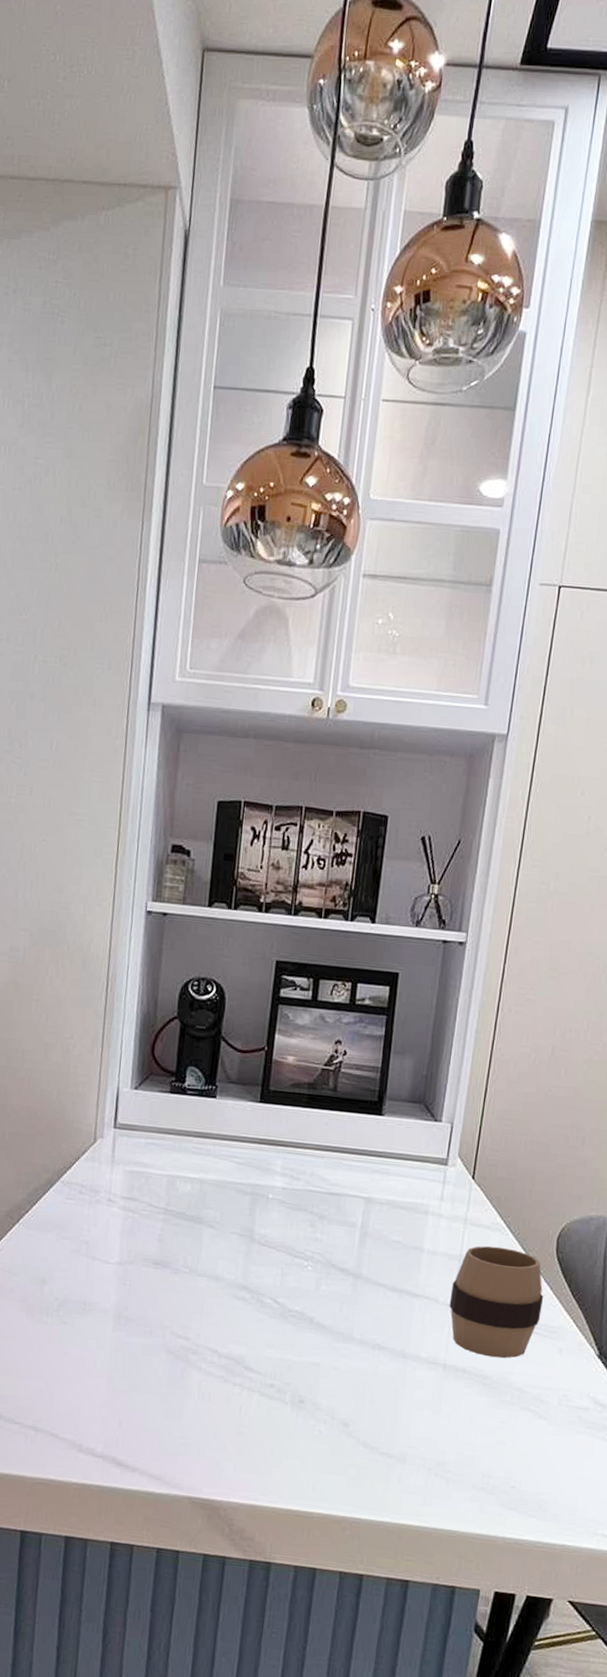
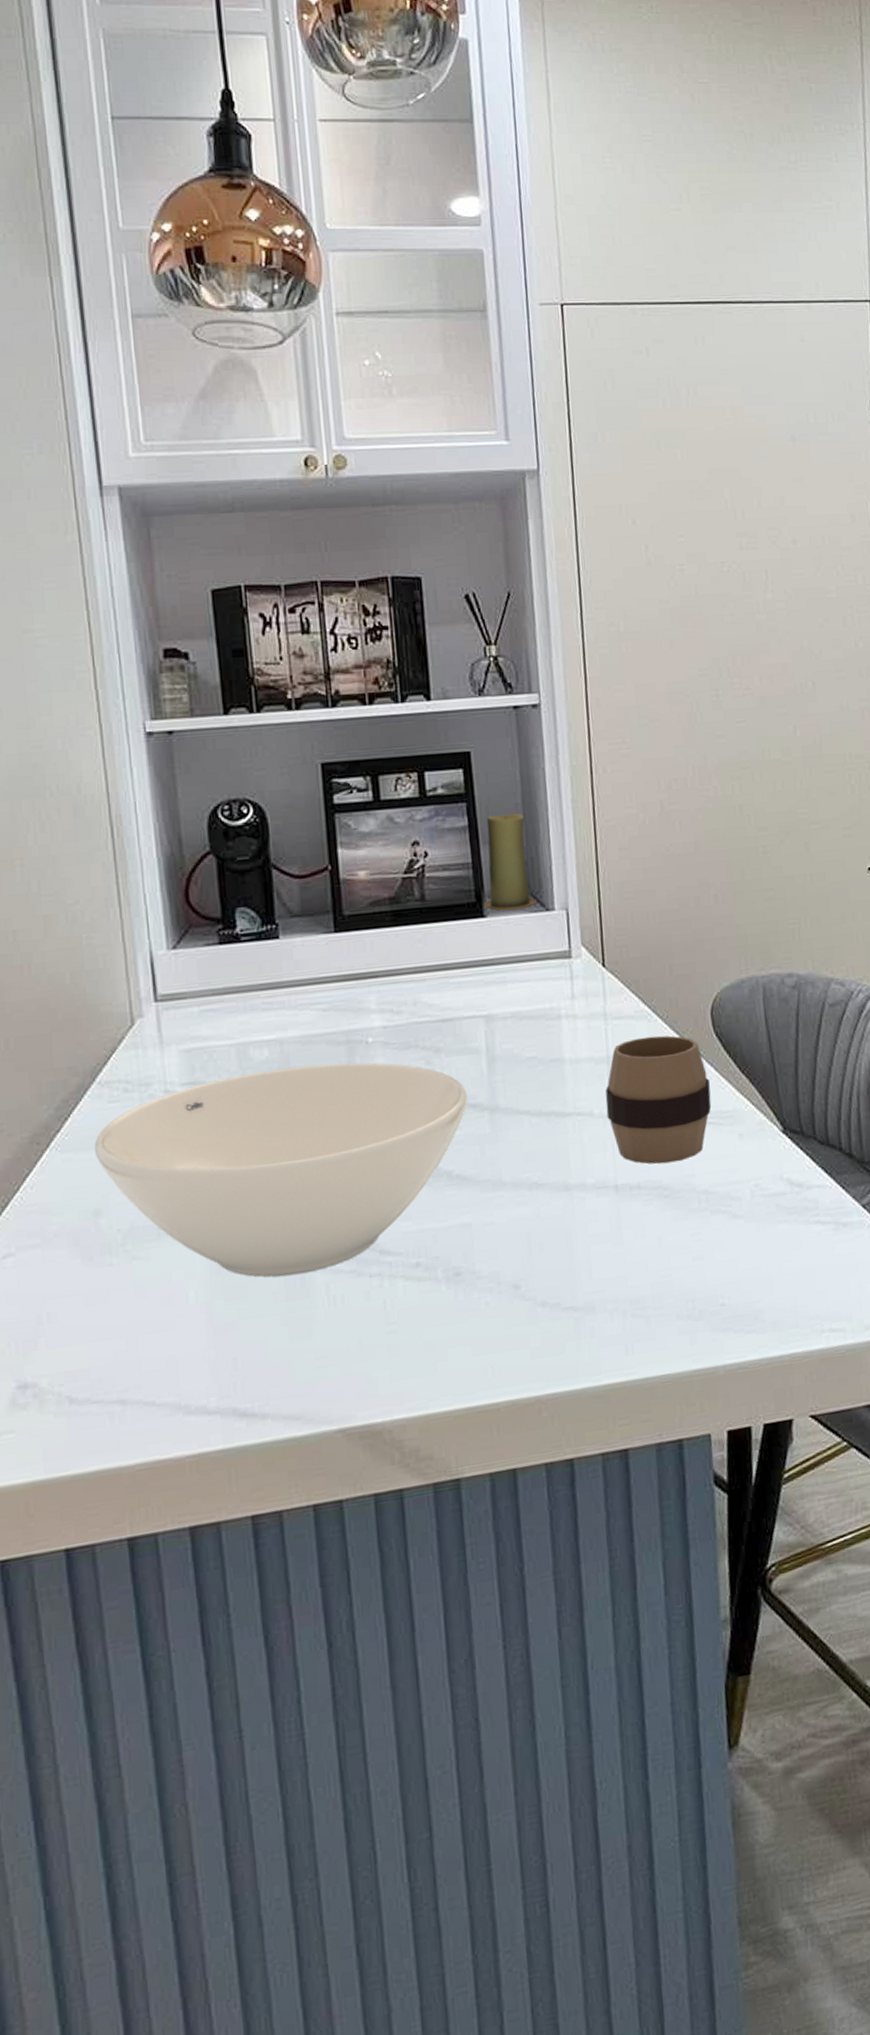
bowl: none [50,1200,339,1369] -> present [94,1062,468,1277]
candle: none [384,1031,433,1115] -> present [484,813,537,910]

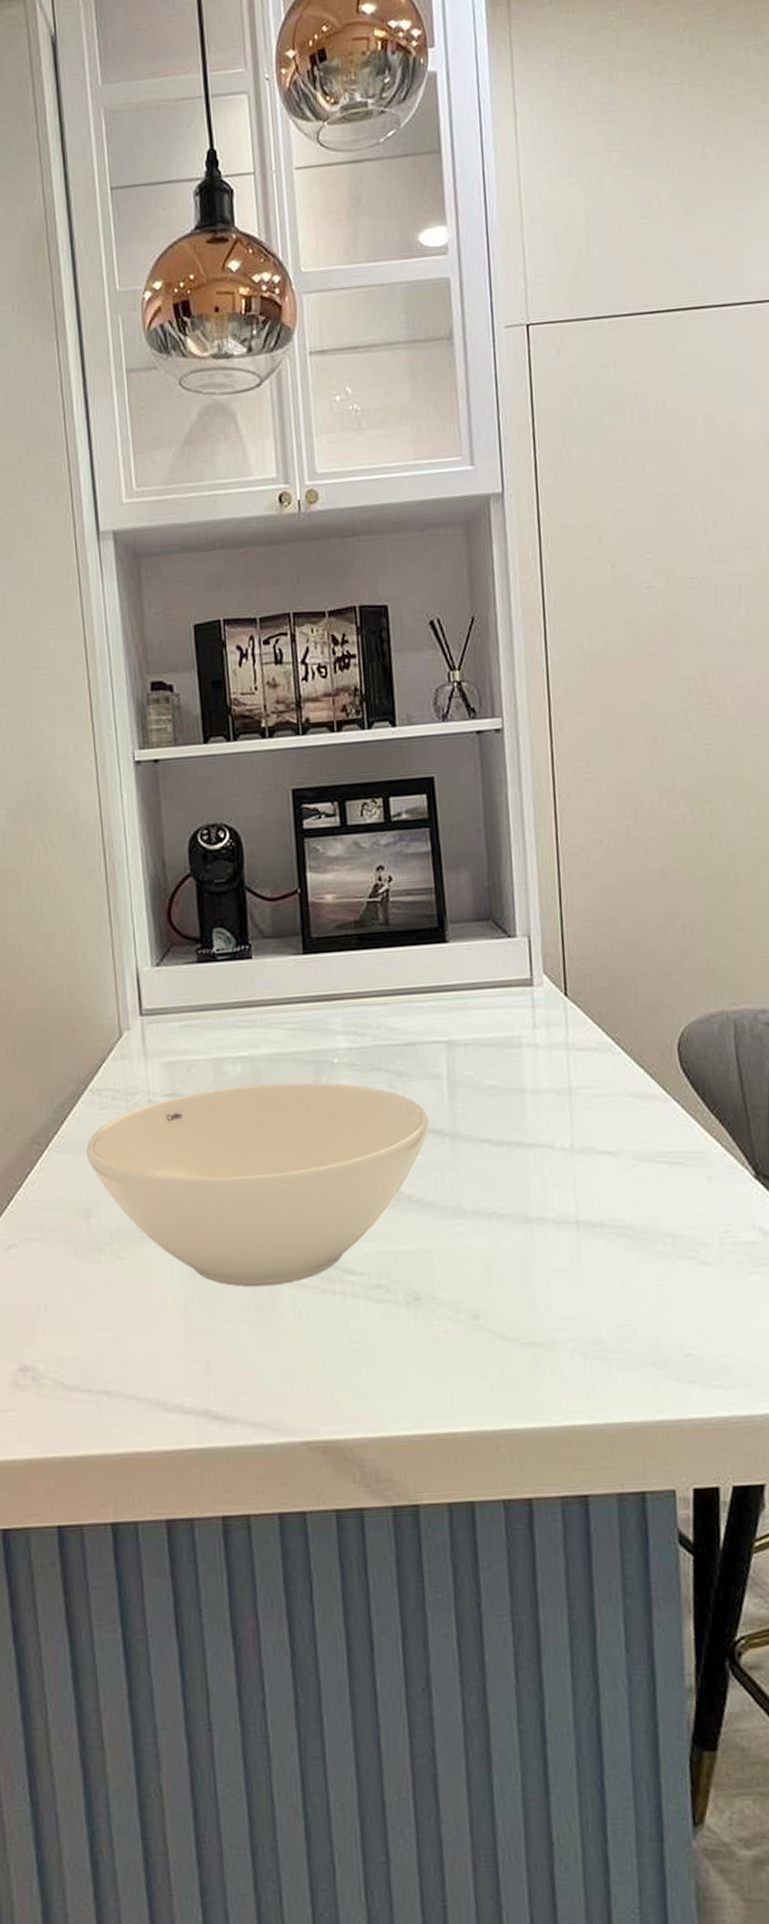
candle: present [484,813,537,910] -> none [446,839,498,936]
cup: present [605,1035,712,1164] -> none [567,1069,678,1202]

